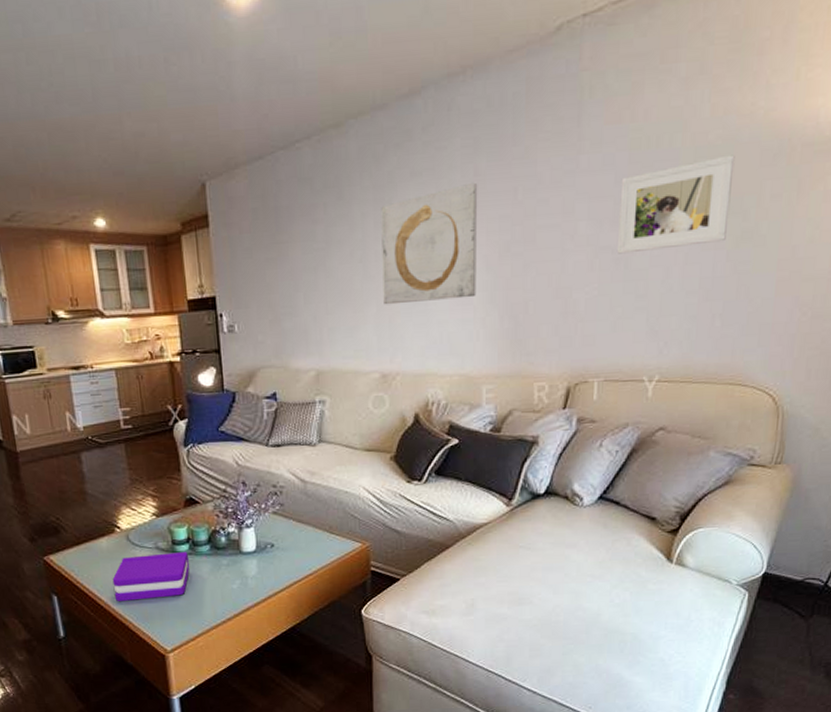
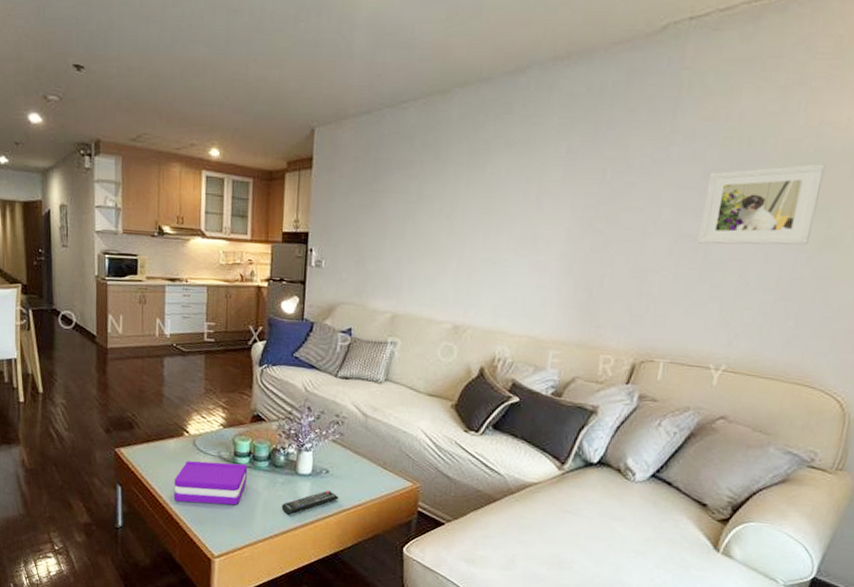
remote control: none [230,564,289,596] -> present [281,490,339,515]
wall art: present [381,182,478,305] -> none [464,158,569,266]

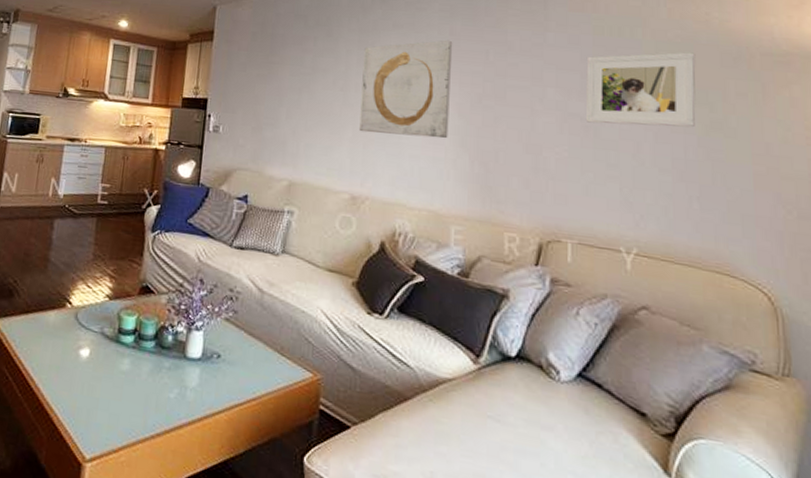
book: present [173,461,248,505] -> none [47,337,132,394]
remote control: present [281,490,339,515] -> none [166,379,231,408]
wall art: none [464,158,569,266] -> present [359,40,453,139]

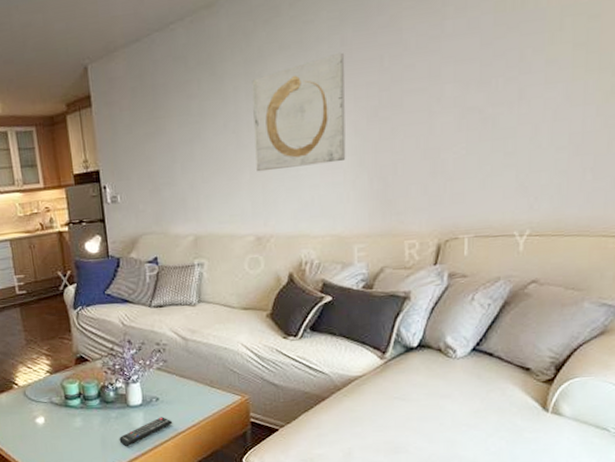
remote control: none [166,379,231,408] -> present [119,417,173,446]
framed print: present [585,52,696,128] -> none [484,11,603,114]

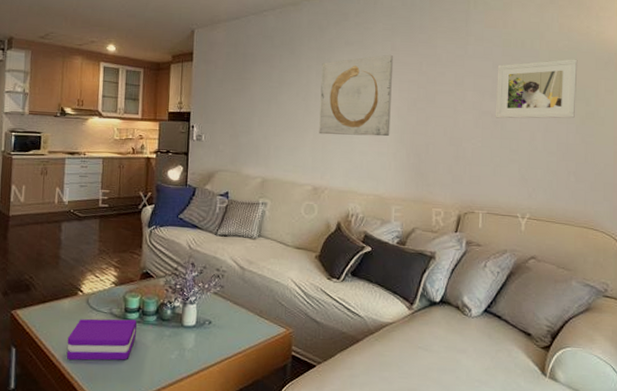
book: none [12,406,82,451] -> present [66,318,137,361]
remote control: present [119,417,173,446] -> none [168,340,221,366]
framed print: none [484,11,603,114] -> present [495,59,578,119]

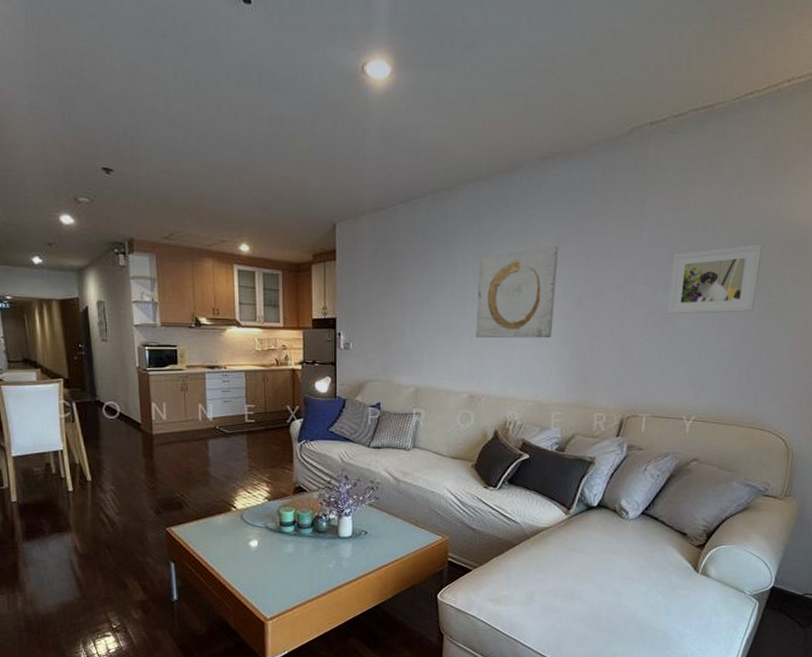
book: present [66,318,137,361] -> none [225,532,294,572]

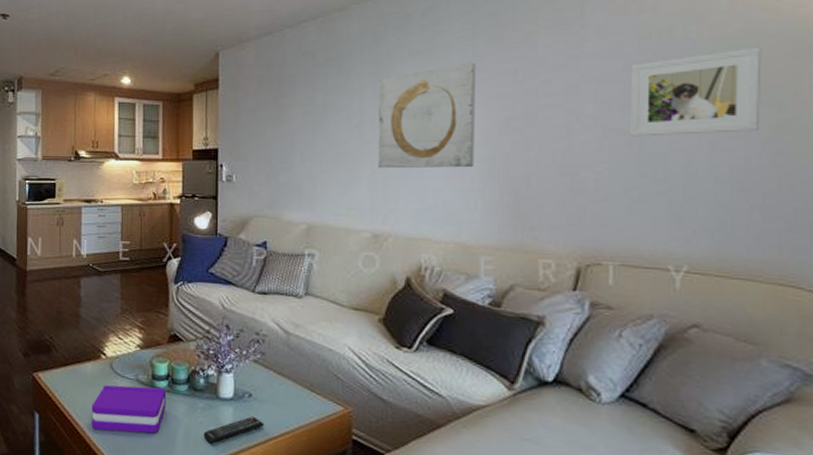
book: none [225,532,294,572] -> present [91,385,167,434]
remote control: none [326,550,378,575] -> present [203,416,265,444]

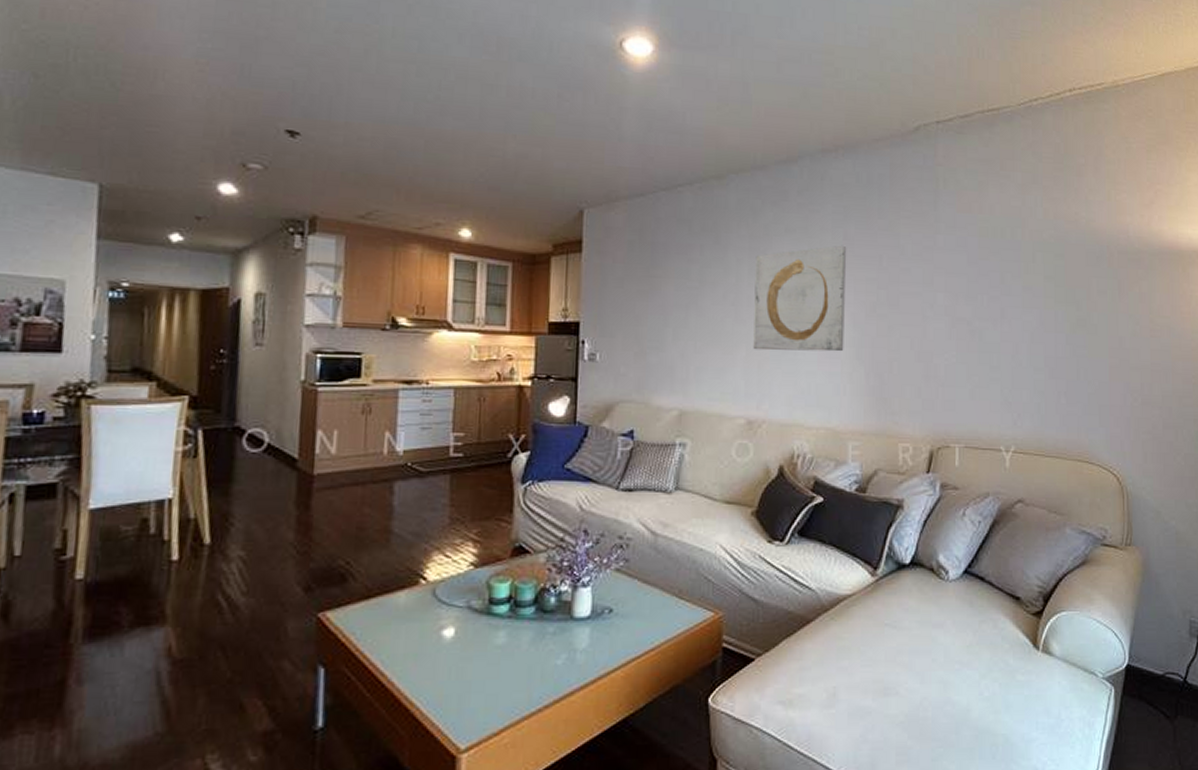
book: present [91,385,167,434] -> none [402,614,508,678]
remote control: present [203,416,265,444] -> none [553,635,627,675]
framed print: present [629,47,762,137] -> none [971,252,1066,327]

